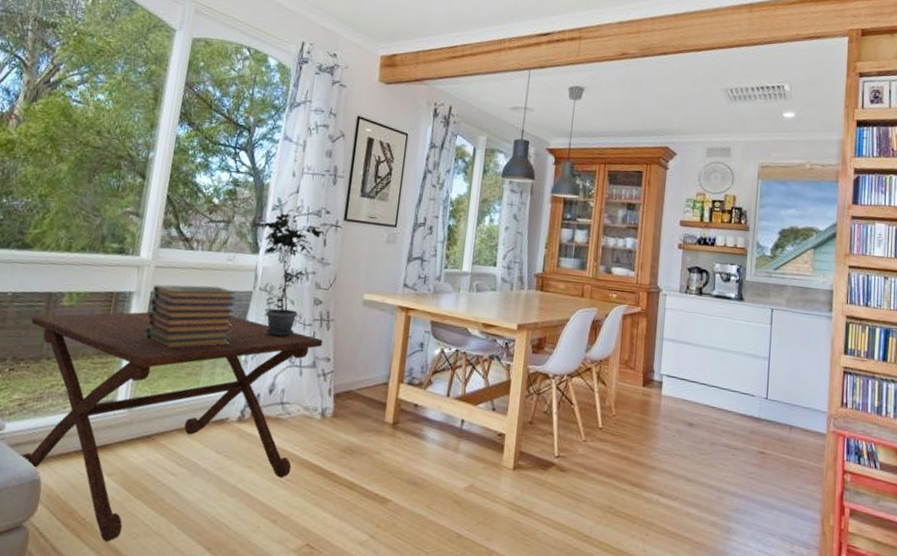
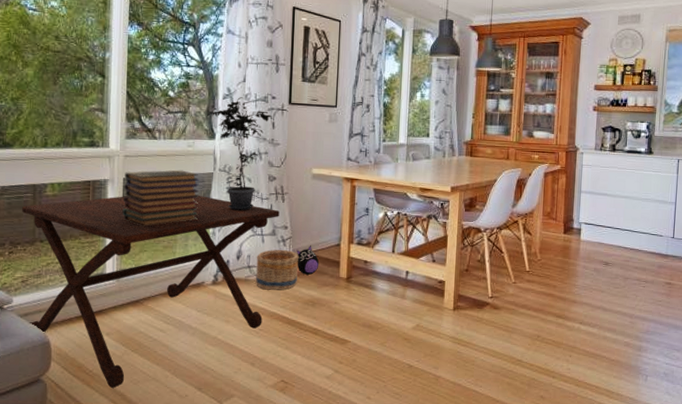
basket: none [288,384,341,433] -> present [256,250,299,290]
plush toy: none [337,382,363,417] -> present [296,246,320,275]

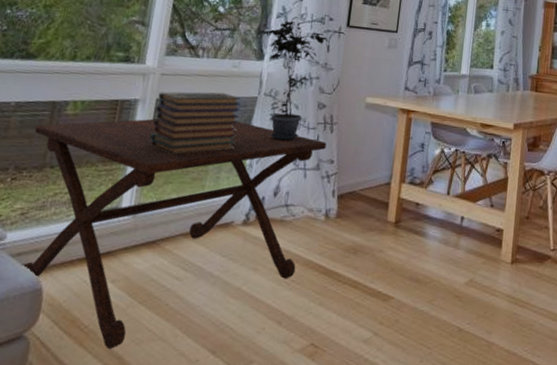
basket: present [256,250,299,290] -> none [292,186,344,234]
plush toy: present [296,246,320,275] -> none [340,183,366,217]

